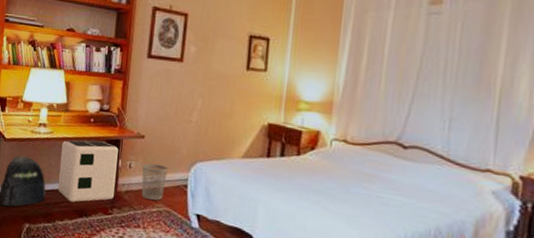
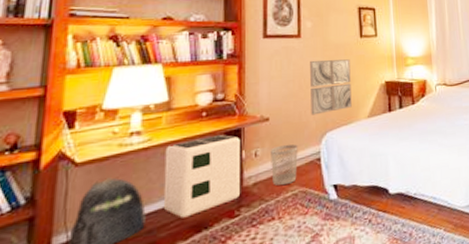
wall art: none [184,87,232,144] -> present [310,59,352,115]

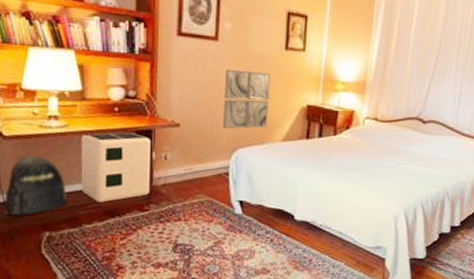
wastebasket: present [269,144,298,186] -> none [179,153,207,191]

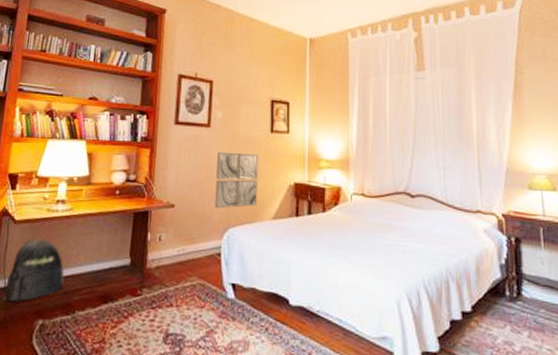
air purifier: present [81,132,151,203] -> none [78,214,147,287]

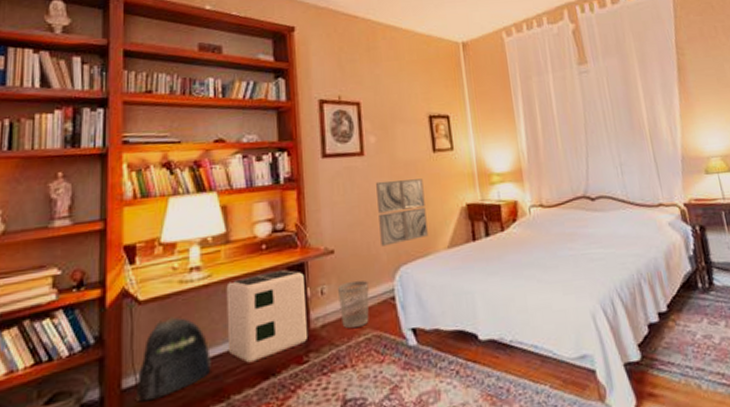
air purifier: none [78,214,147,287] -> present [226,270,307,363]
wastebasket: none [172,233,200,274] -> present [337,280,369,328]

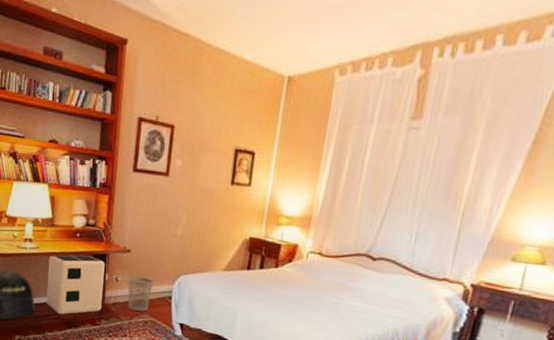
wall art: present [376,179,428,247] -> none [168,201,216,257]

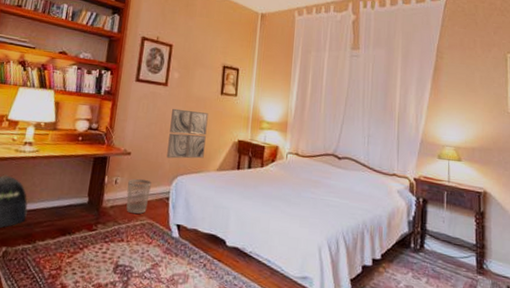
air purifier: present [46,255,105,315] -> none [40,158,105,221]
wall art: none [168,201,216,257] -> present [167,108,208,159]

